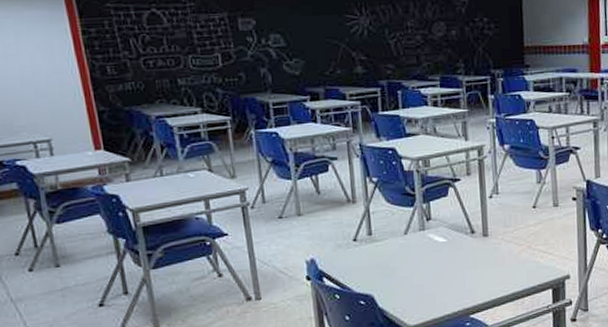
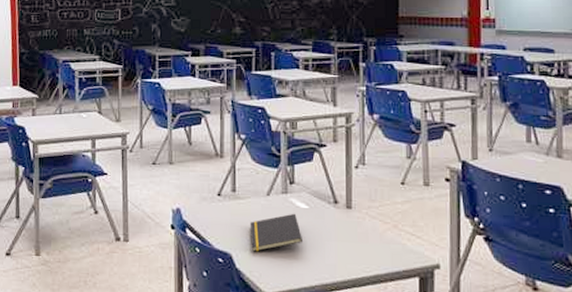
notepad: none [389,247,443,290] -> present [250,213,302,252]

